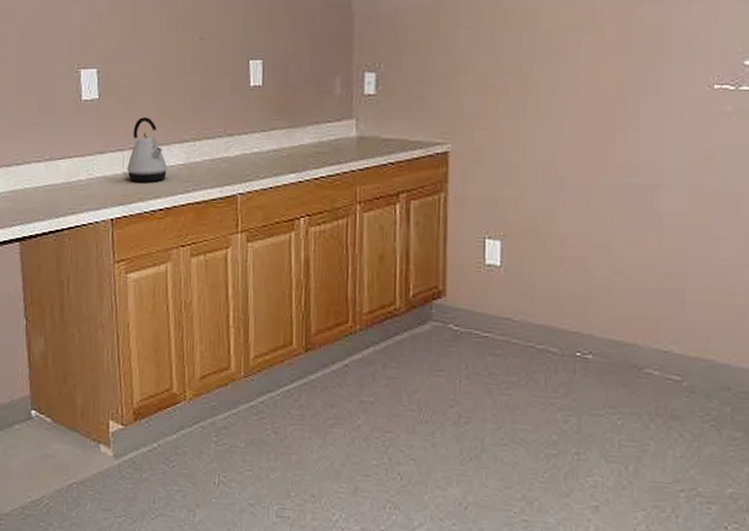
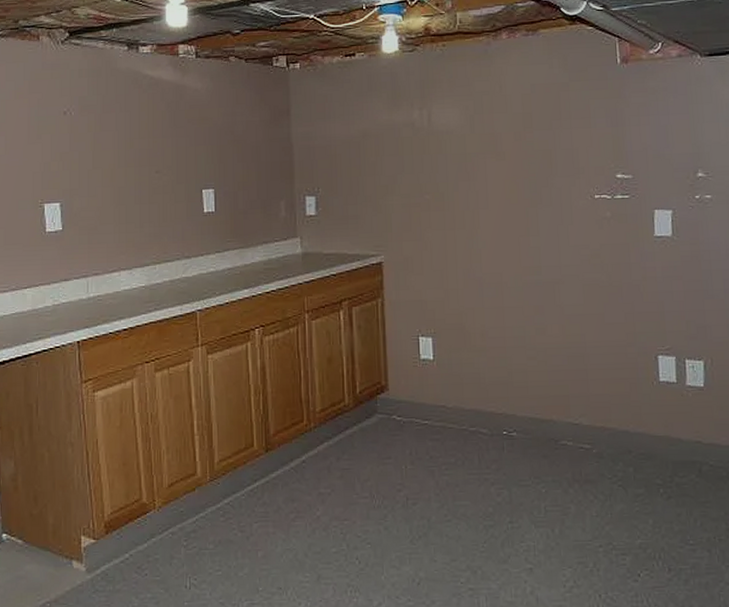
kettle: present [127,117,168,182] -> none [91,245,130,305]

